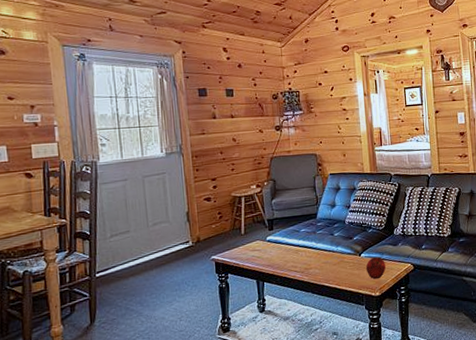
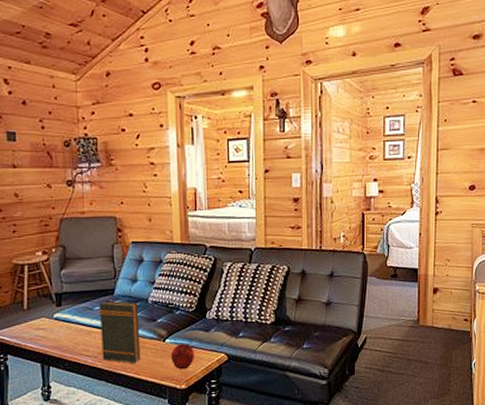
book: none [304,223,341,277] -> present [99,300,141,364]

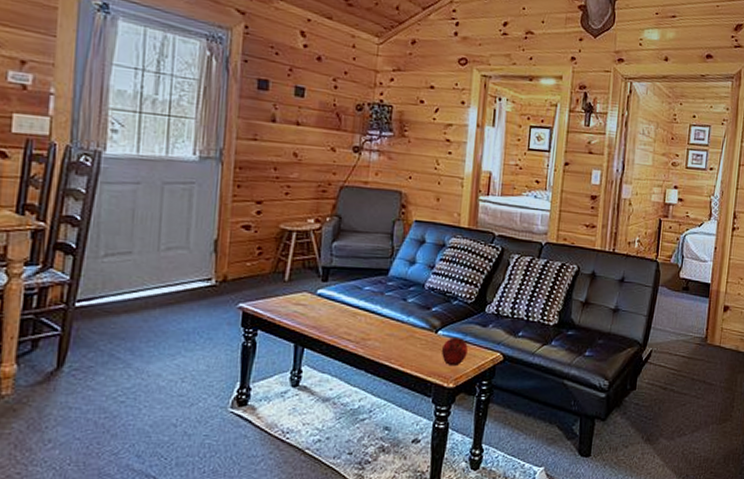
book: present [99,300,141,364] -> none [364,281,413,355]

